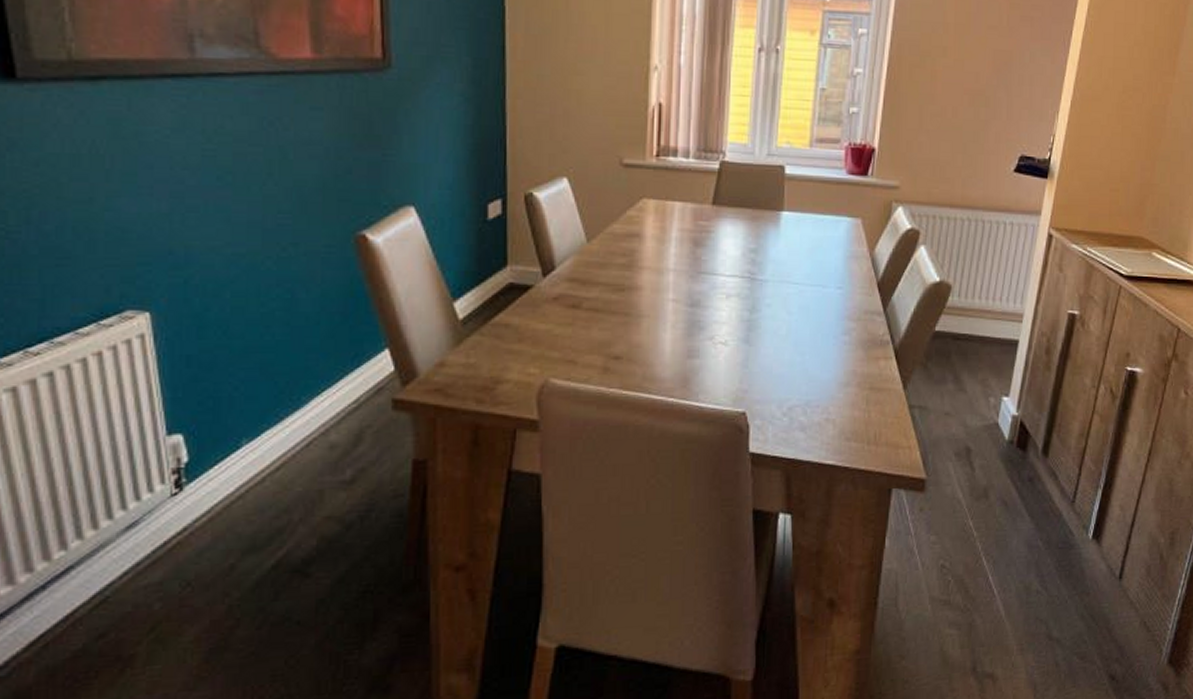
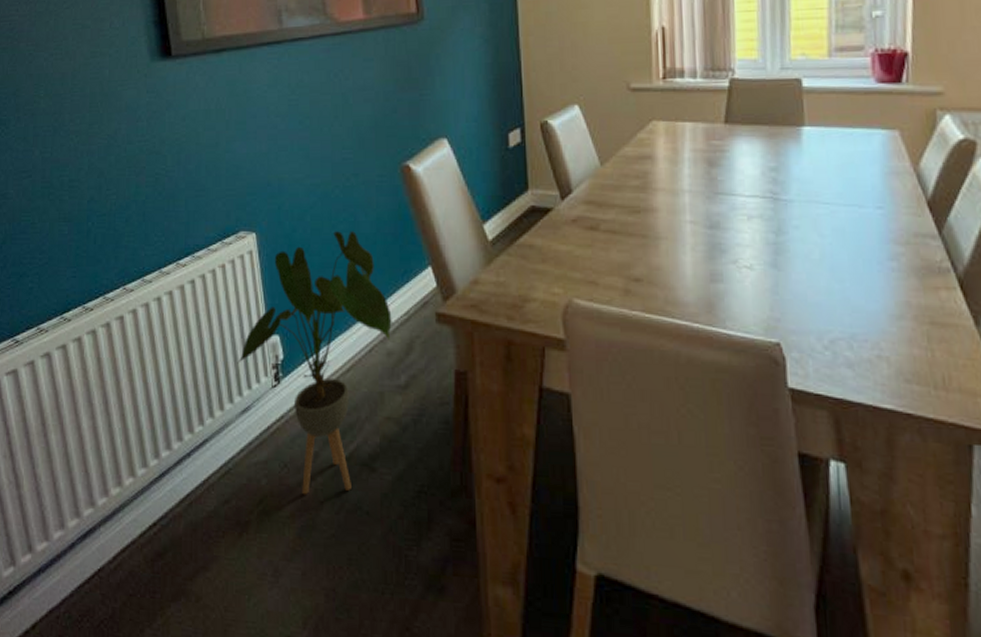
house plant: none [119,310,339,614] -> present [237,231,393,495]

